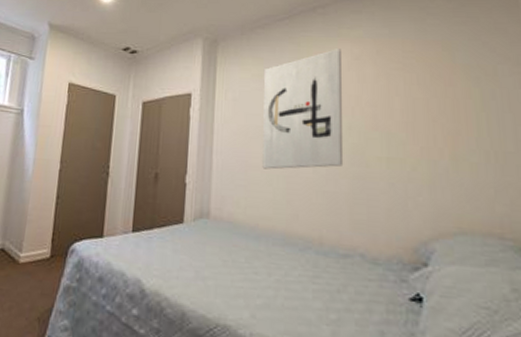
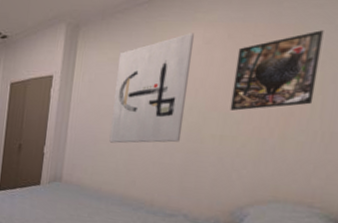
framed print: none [389,46,477,130] -> present [230,30,324,111]

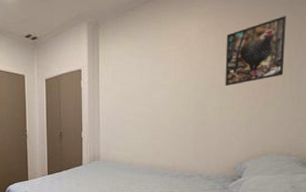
wall art: present [109,33,194,143] -> none [135,24,192,123]

